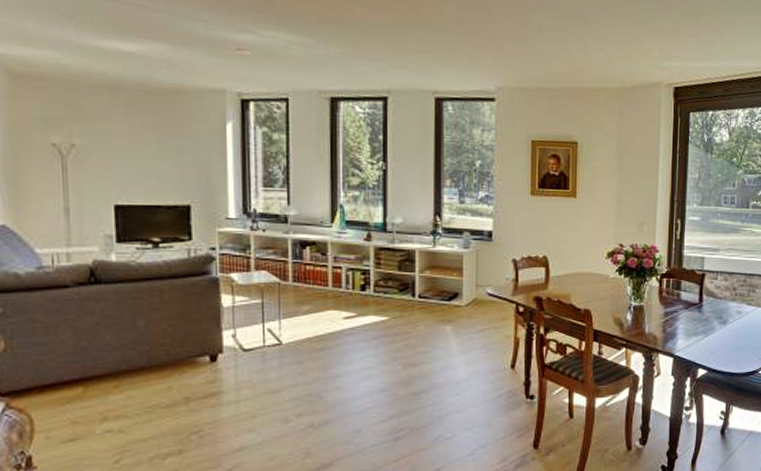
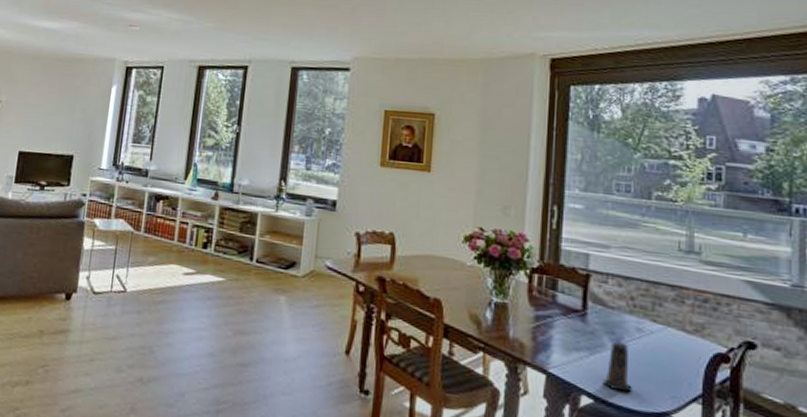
candle: none [713,323,734,361] -> present [603,341,632,393]

